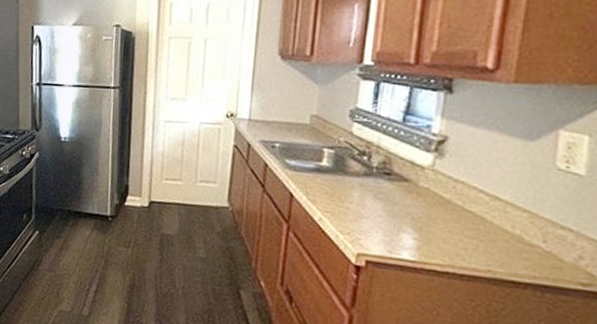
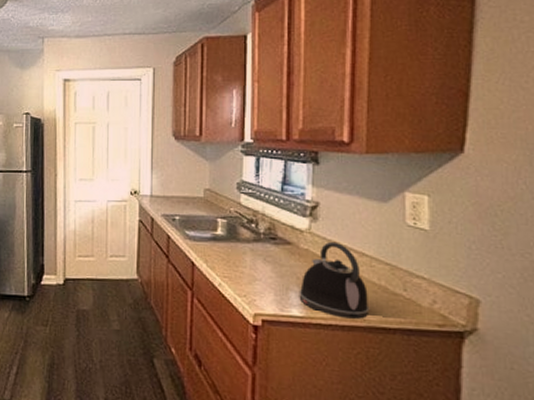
kettle: none [412,181,498,270] -> present [299,241,370,320]

